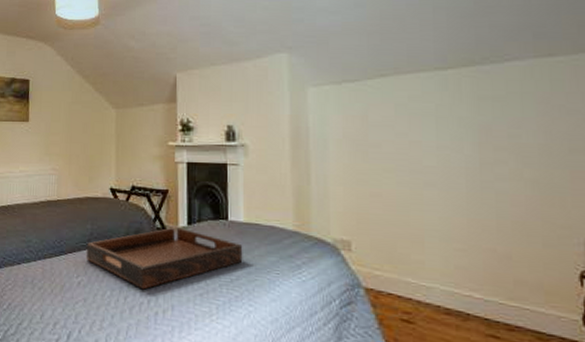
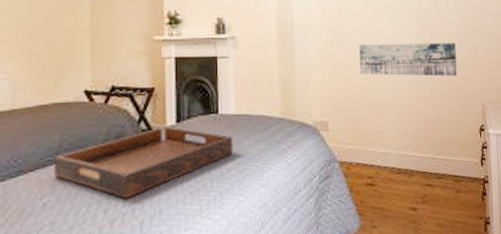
wall art: none [390,156,540,202] -> present [359,43,458,77]

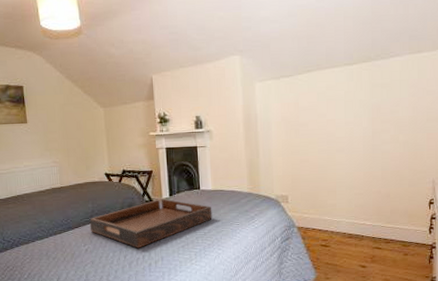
wall art: present [359,43,458,77] -> none [314,127,408,158]

